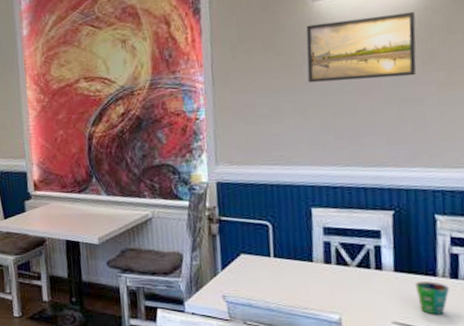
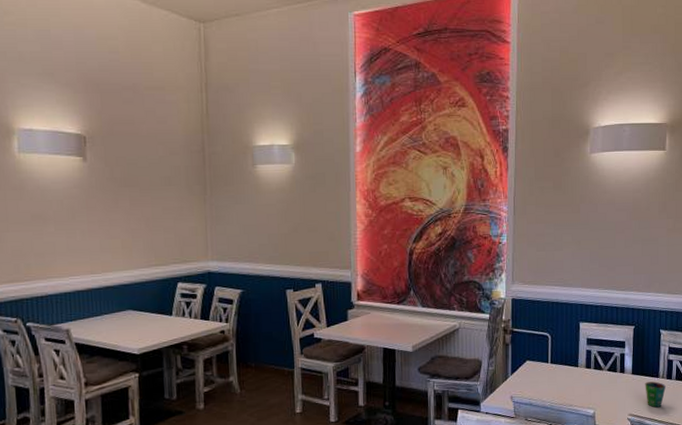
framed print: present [306,11,417,83] -> none [583,171,656,221]

